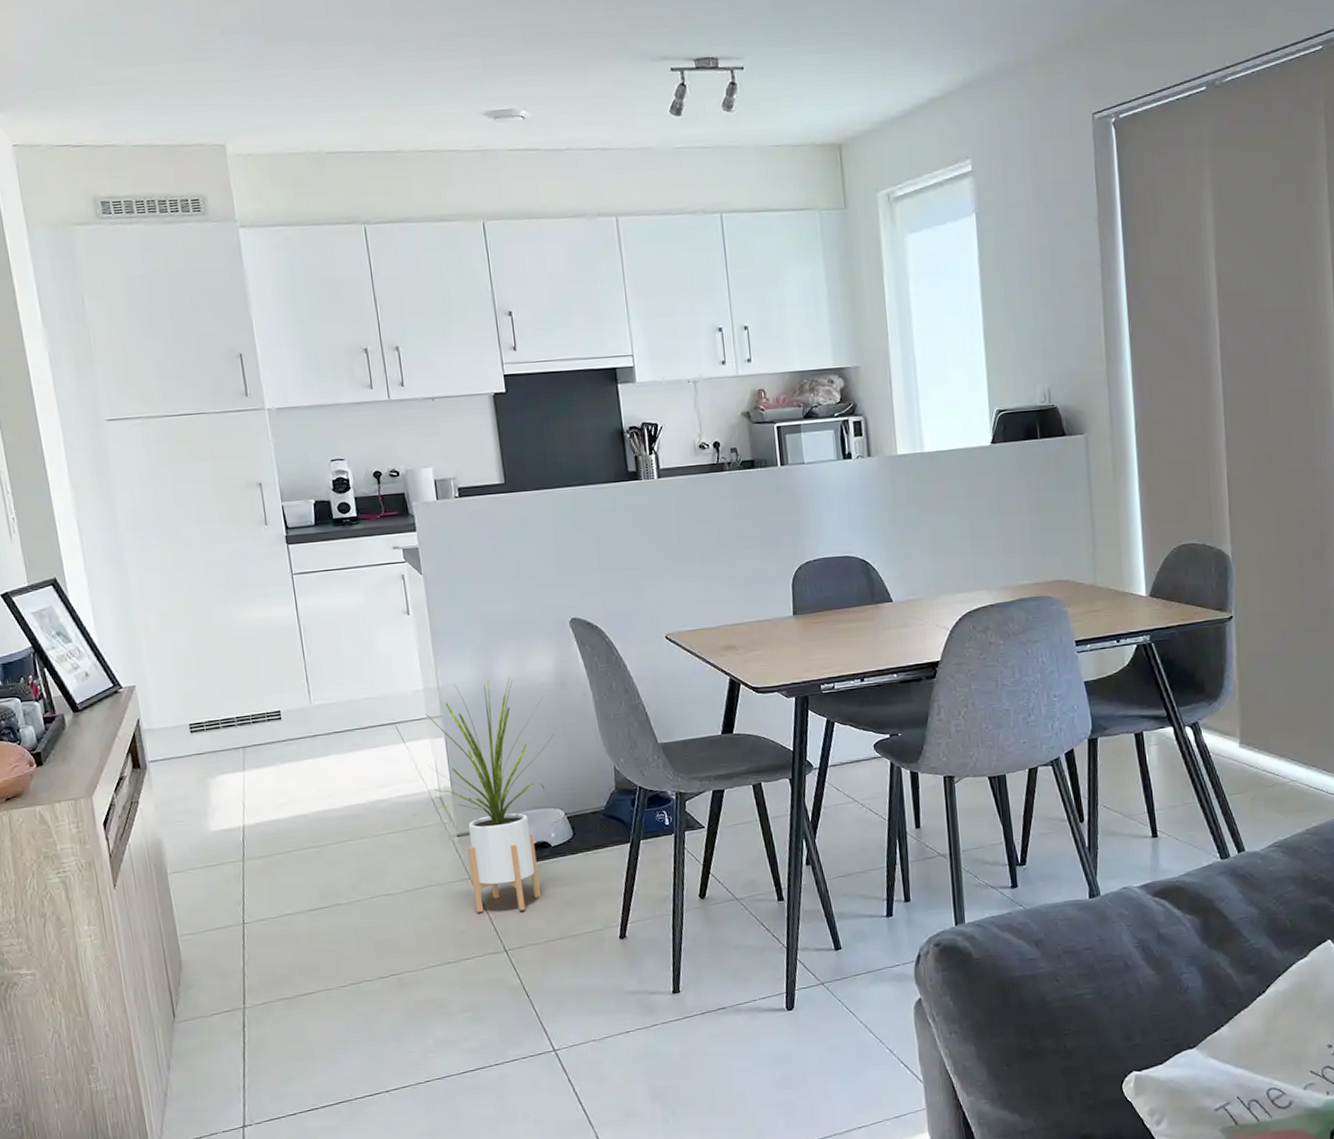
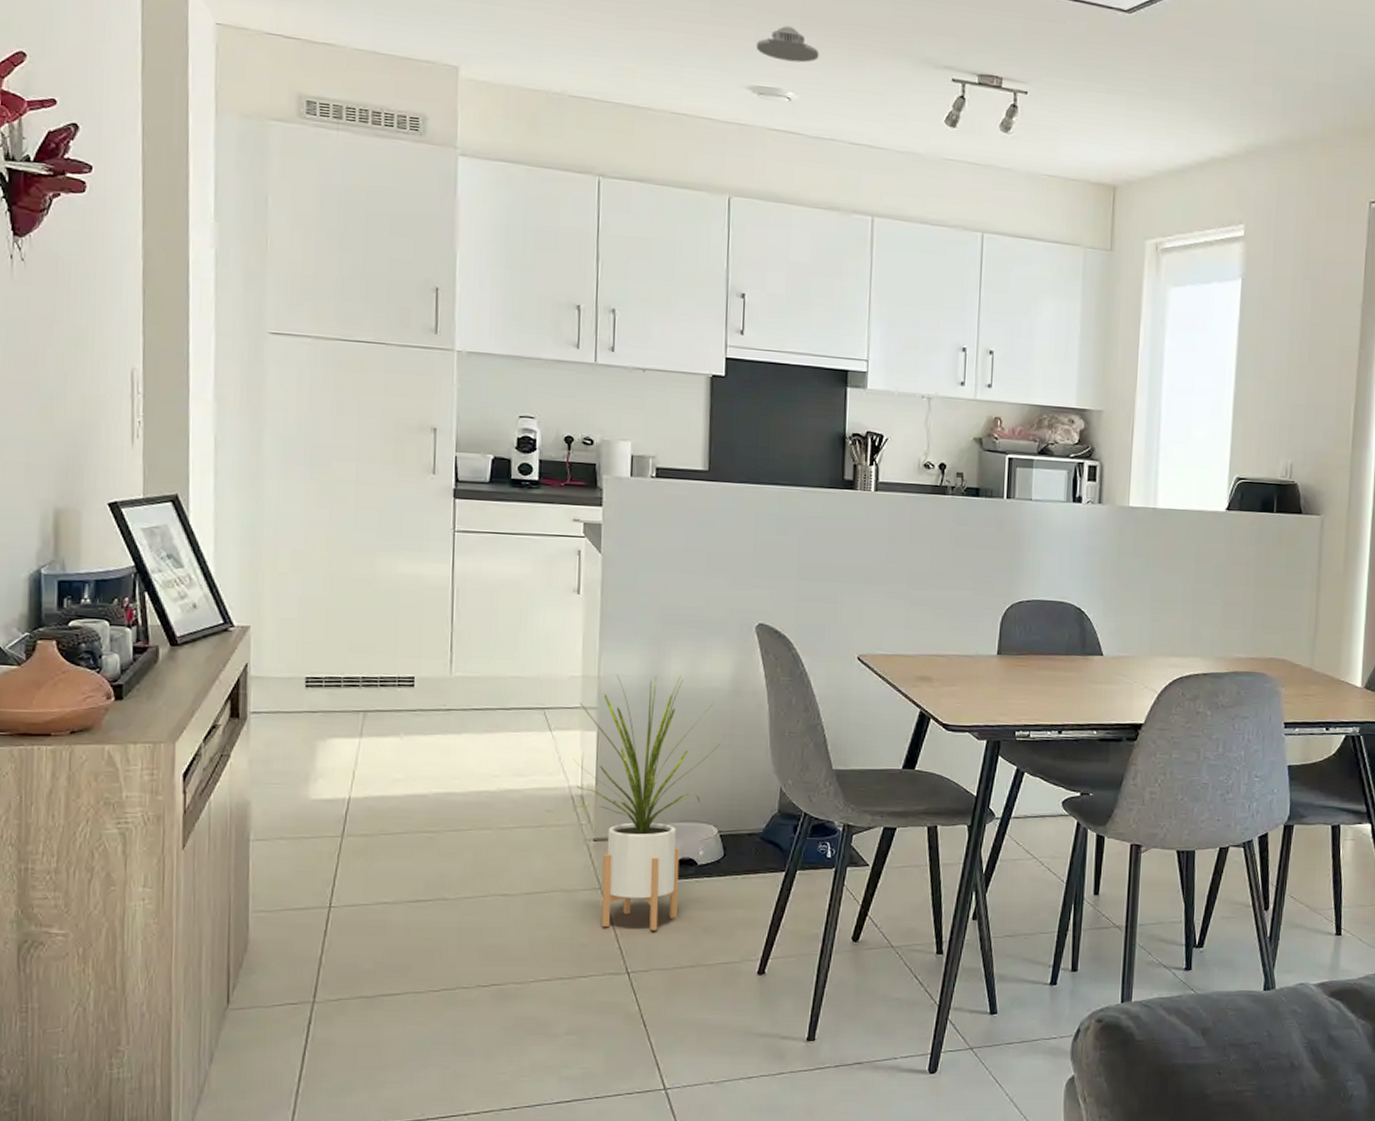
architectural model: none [485,46,544,82] -> present [757,25,819,63]

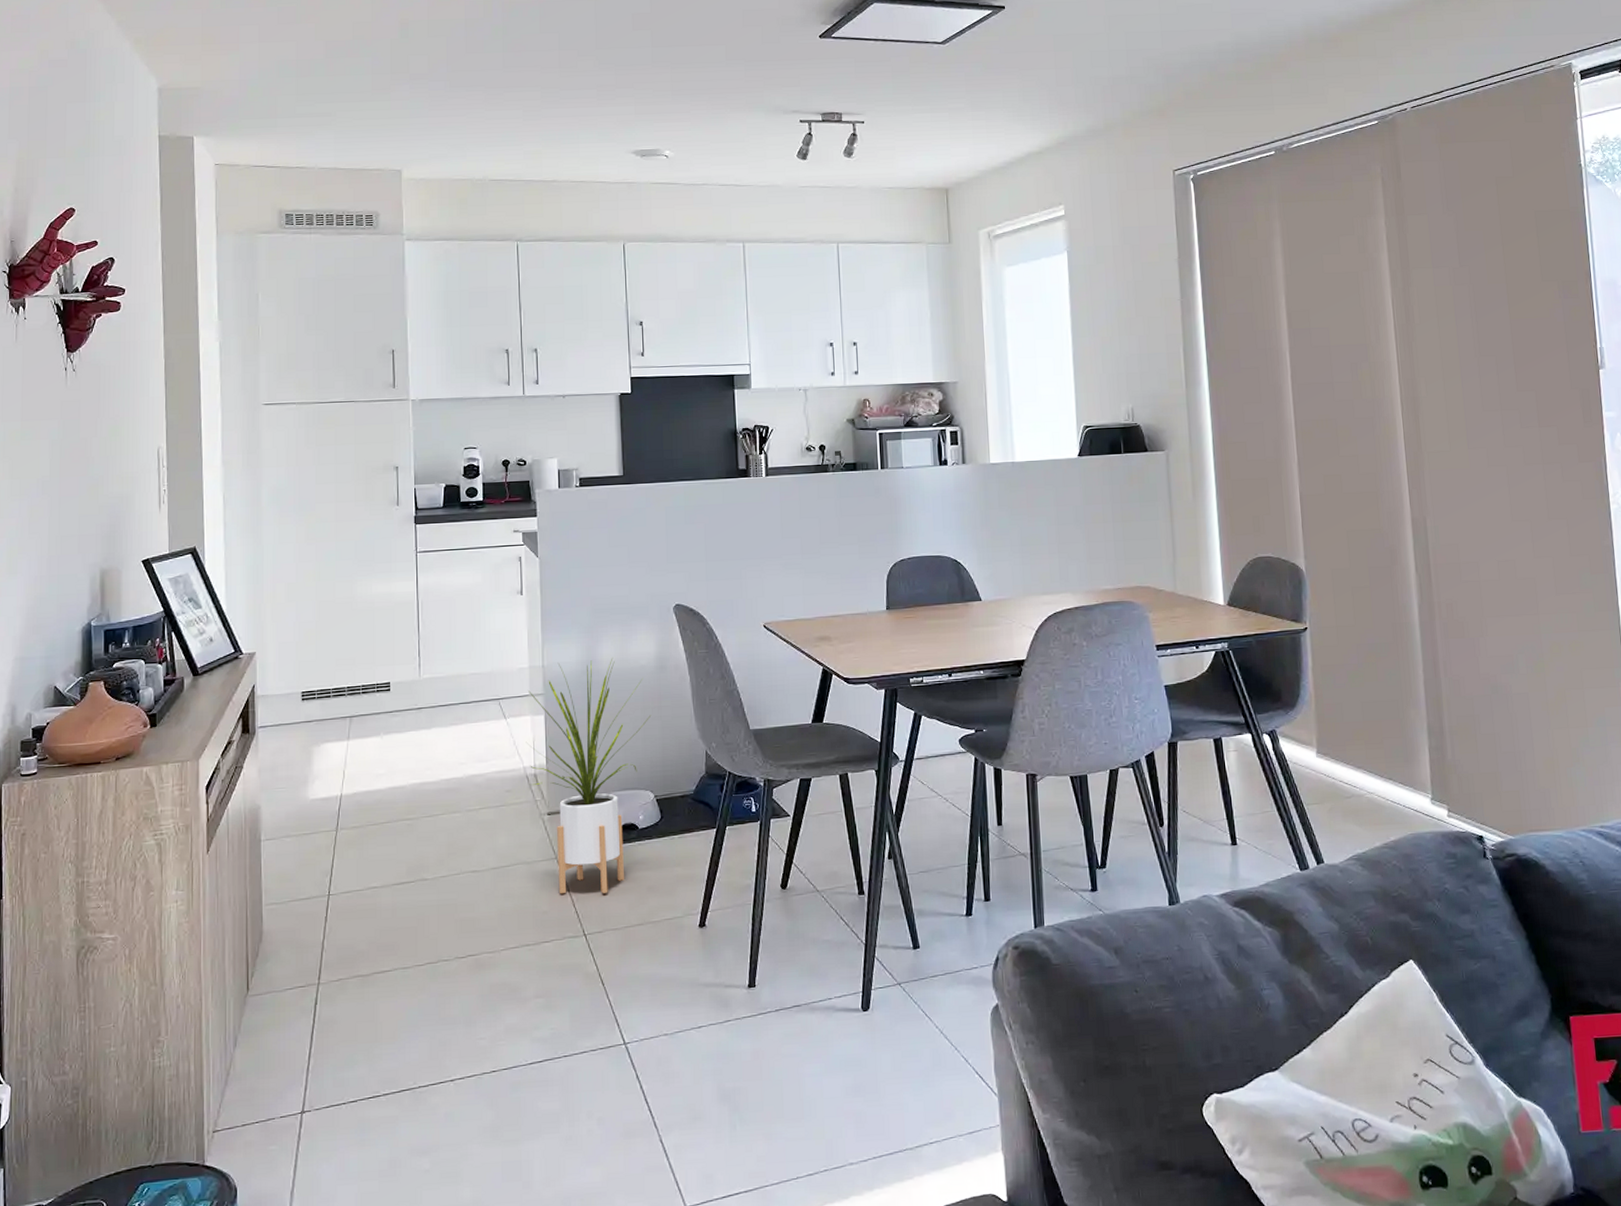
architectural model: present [757,25,819,63] -> none [637,97,688,127]

